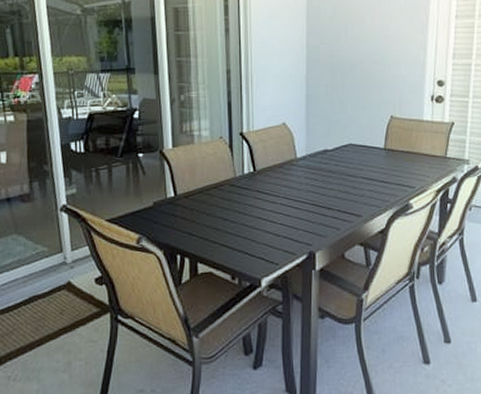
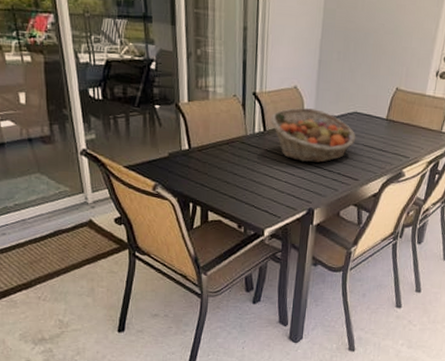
fruit basket: none [260,144,354,201] -> present [270,107,356,163]

